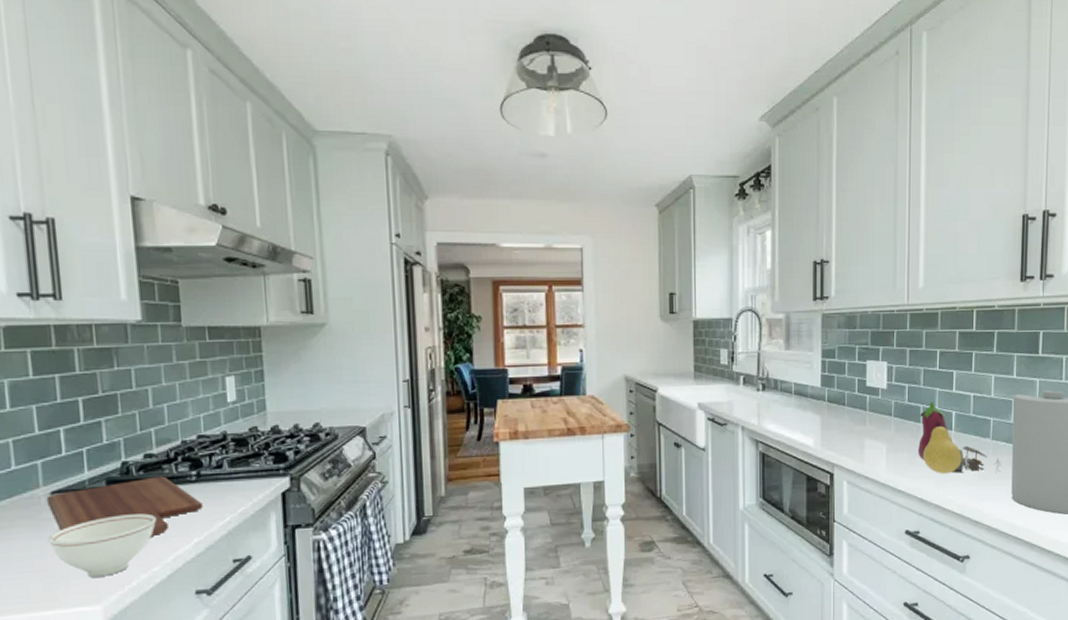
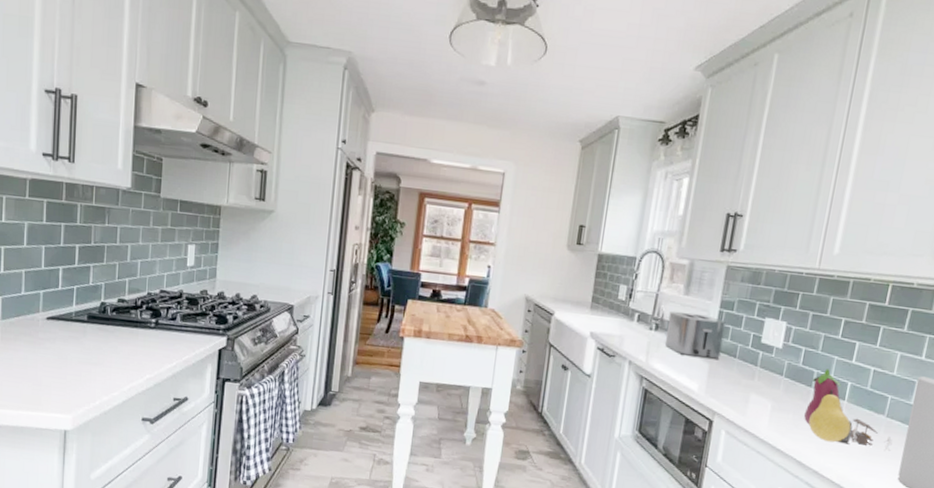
cutting board: present [46,476,203,536] -> none [43,318,157,367]
bowl: present [48,513,158,577] -> none [40,345,121,393]
toaster: none [774,367,830,413] -> present [664,311,726,360]

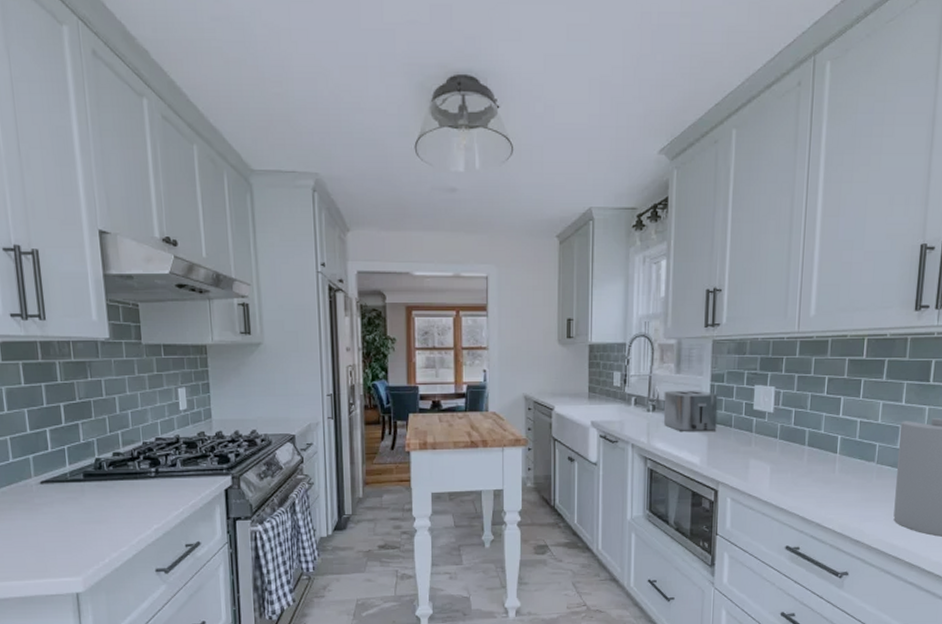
fruit: present [803,369,893,452] -> none [801,426,885,496]

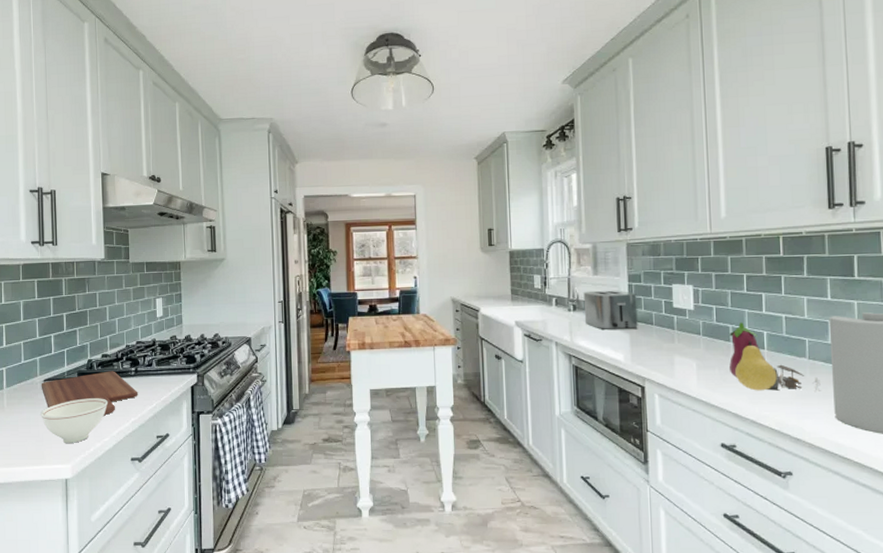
cutting board: none [37,472,161,521] -> present [41,371,138,415]
bowl: none [39,502,125,553] -> present [41,398,109,443]
fruit: none [801,426,885,496] -> present [728,322,821,393]

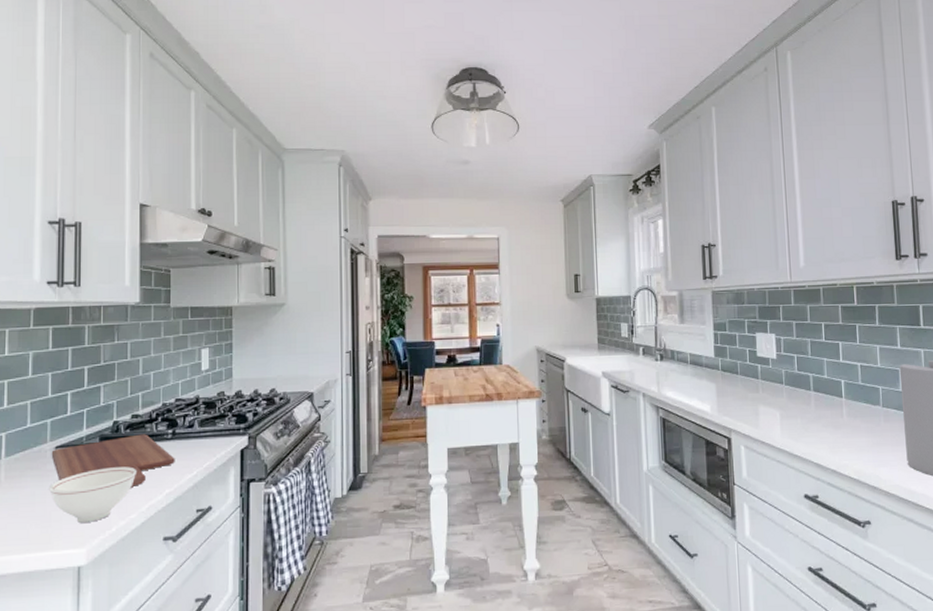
toaster: present [583,290,638,331] -> none [670,339,724,381]
fruit: present [728,322,821,393] -> none [810,371,894,440]

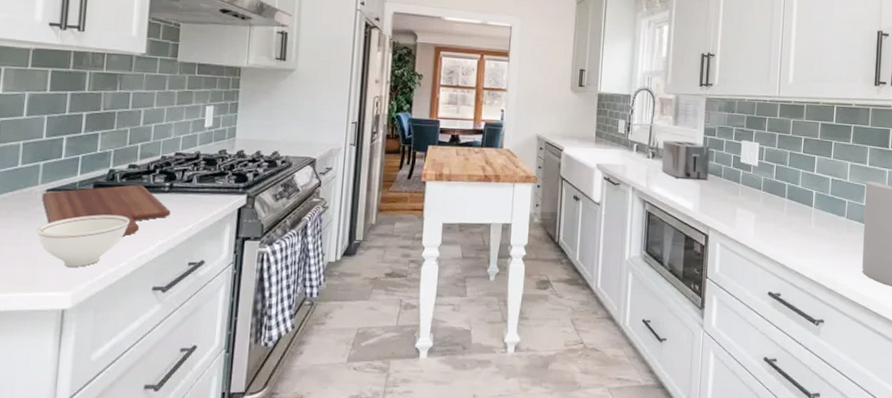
toaster: none [670,339,724,381] -> present [661,140,710,181]

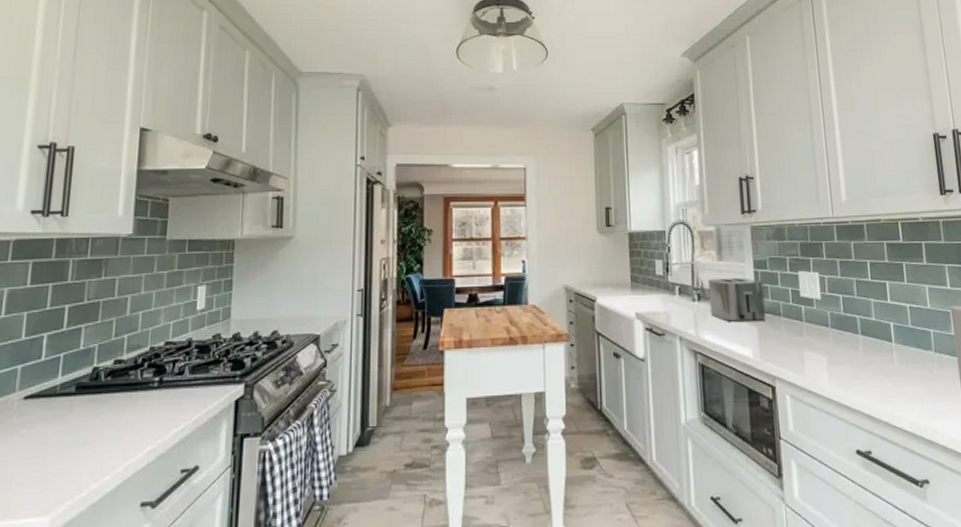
bowl: present [37,214,131,267] -> none [13,420,117,486]
cutting board: present [41,184,171,235] -> none [18,382,161,443]

